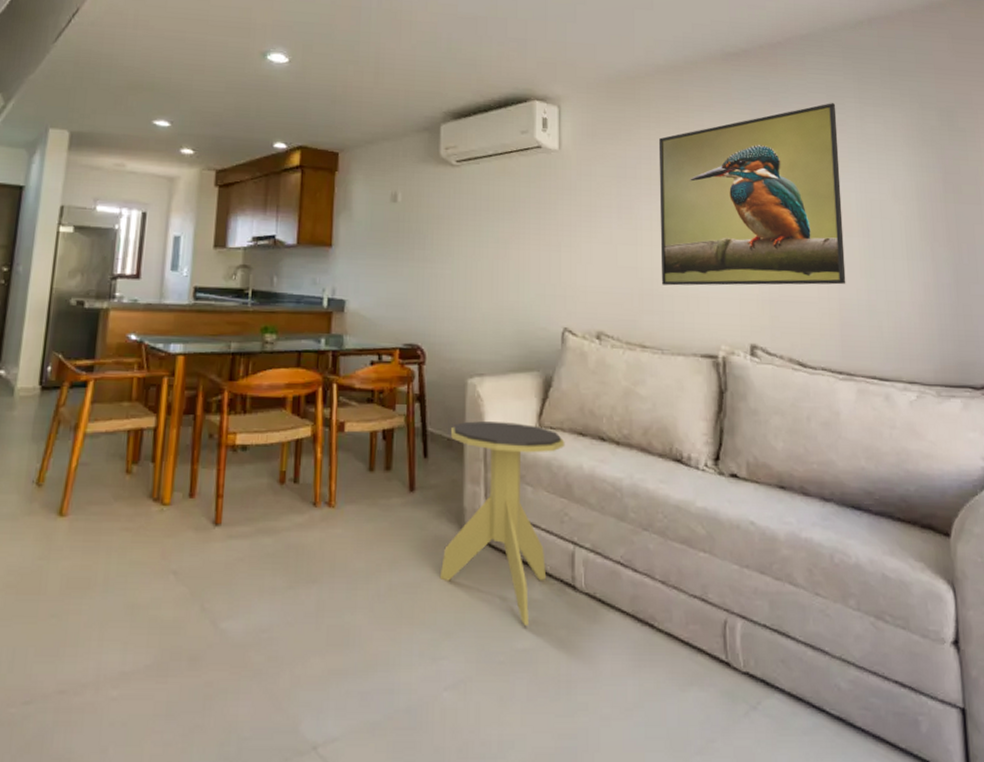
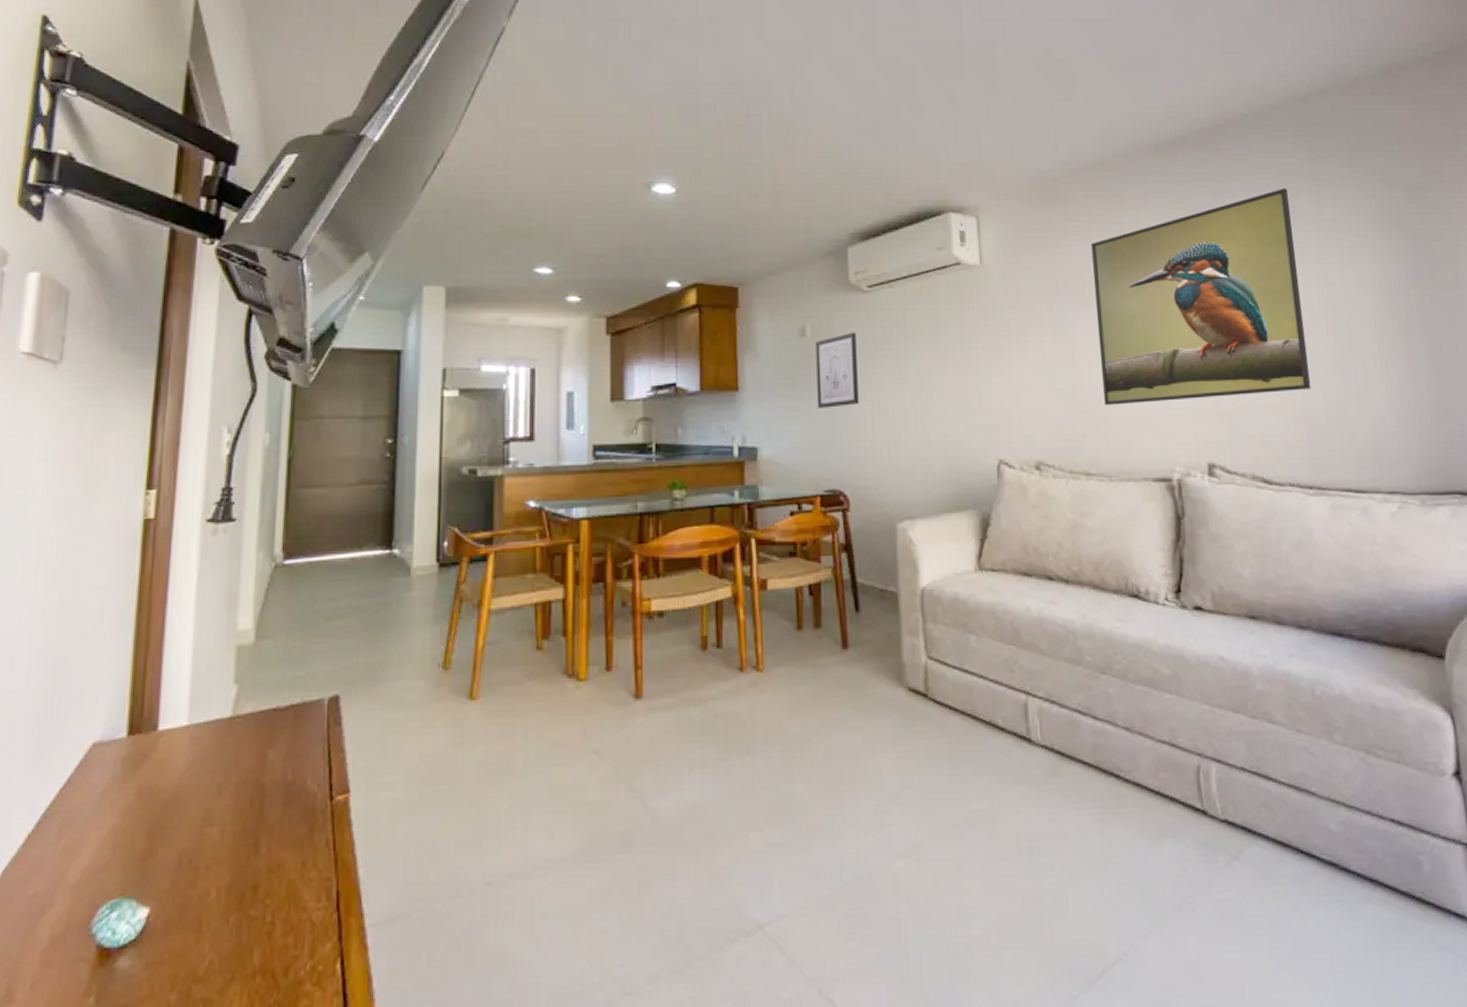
wall art: none [403,201,443,269] -> present [815,332,859,408]
side table: present [439,421,565,625] -> none [882,567,1009,784]

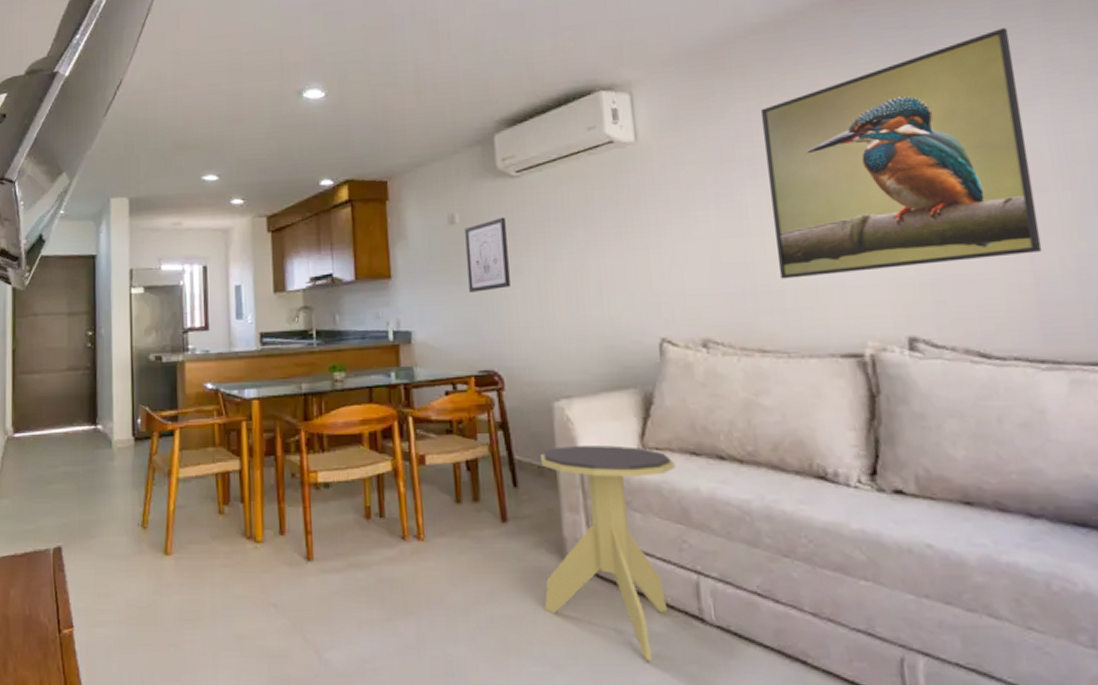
side table: none [882,567,1009,784] -> present [539,445,676,660]

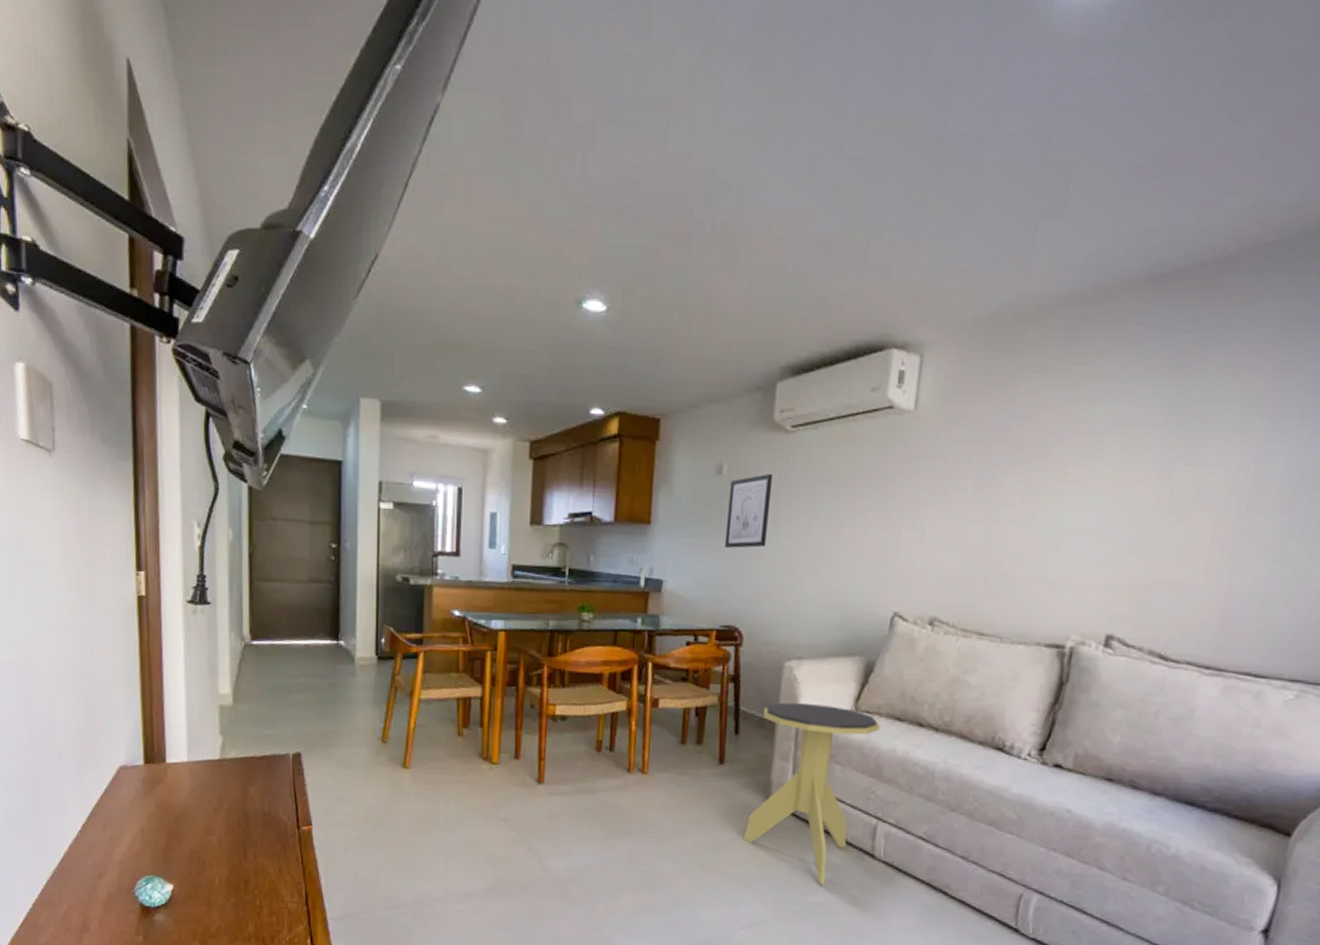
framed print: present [760,28,1043,279] -> none [1013,339,1291,570]

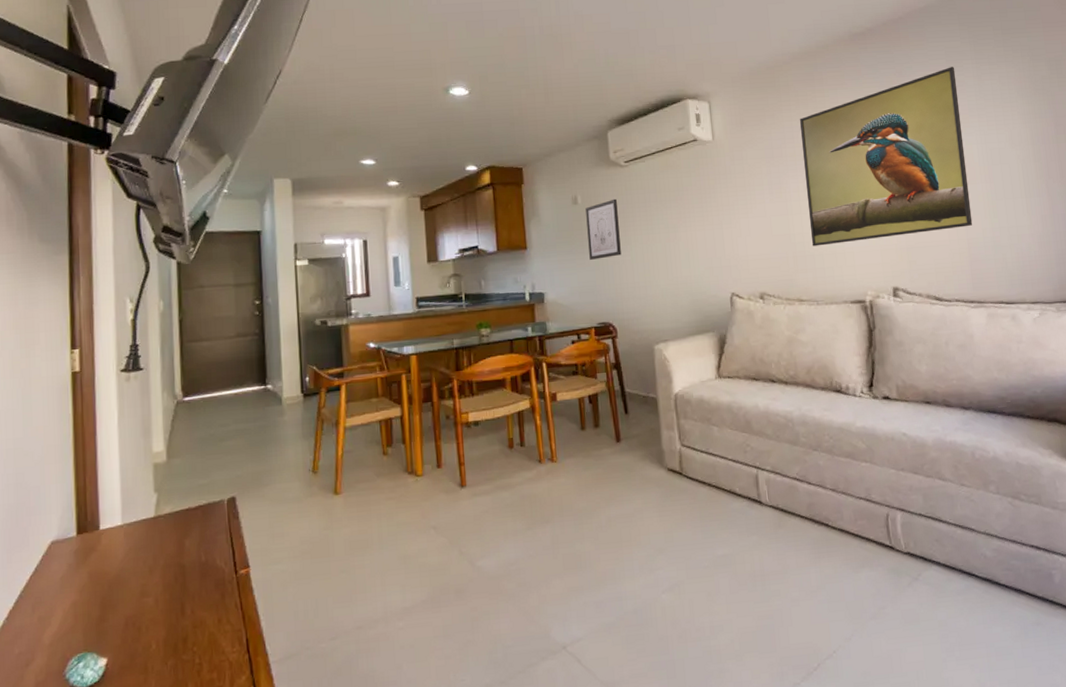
side table: present [743,702,881,884] -> none [644,376,742,536]
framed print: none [1013,339,1291,570] -> present [799,67,973,247]

